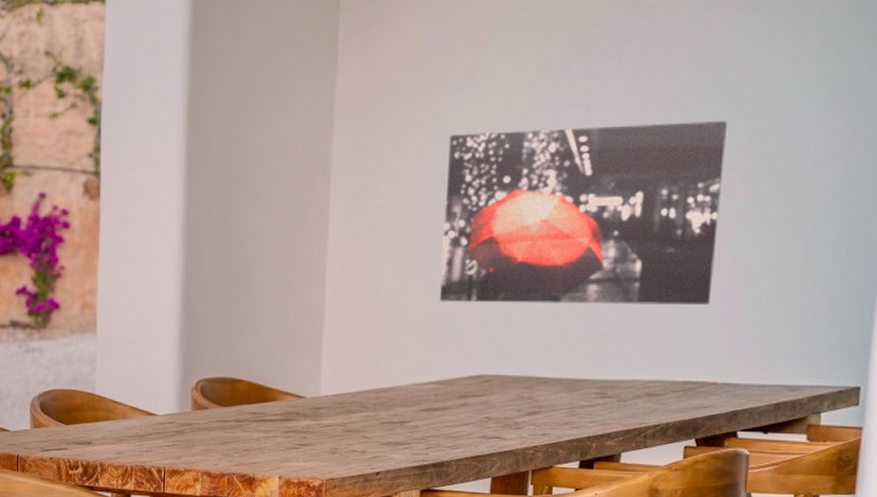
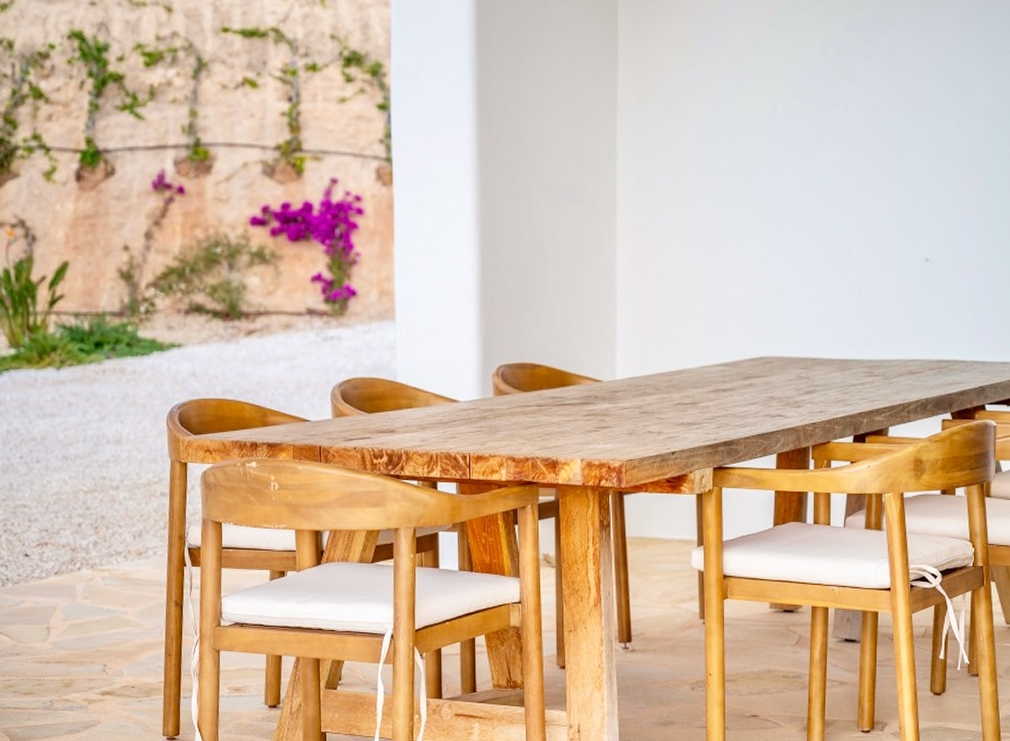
wall art: present [440,120,728,306] -> none [722,121,965,291]

